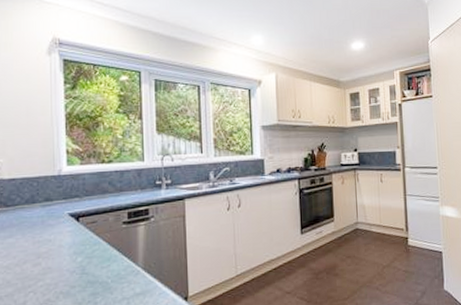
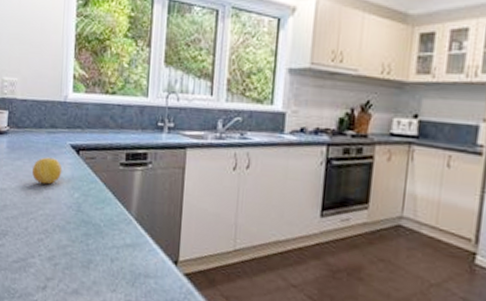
fruit: none [26,229,62,256] -> present [31,157,63,185]

